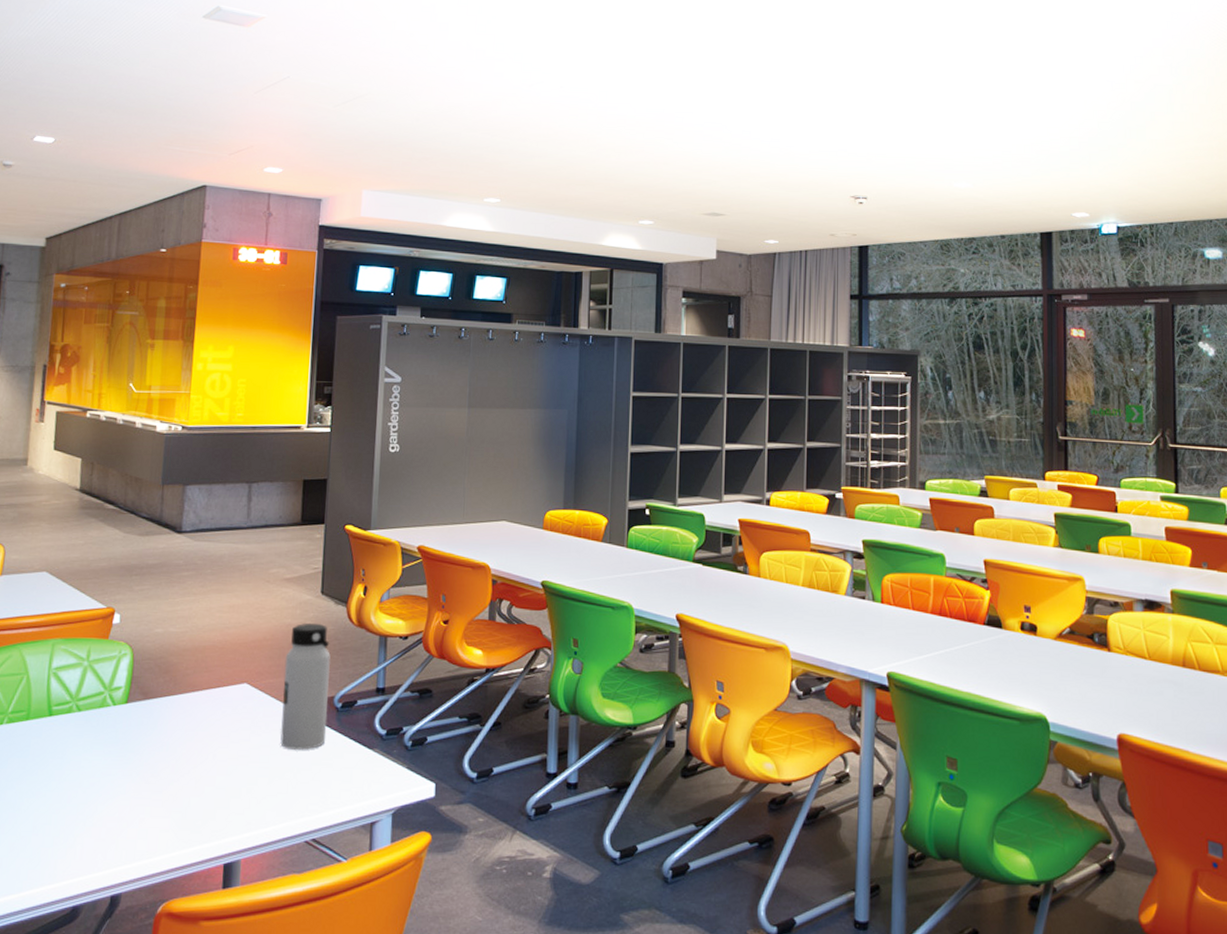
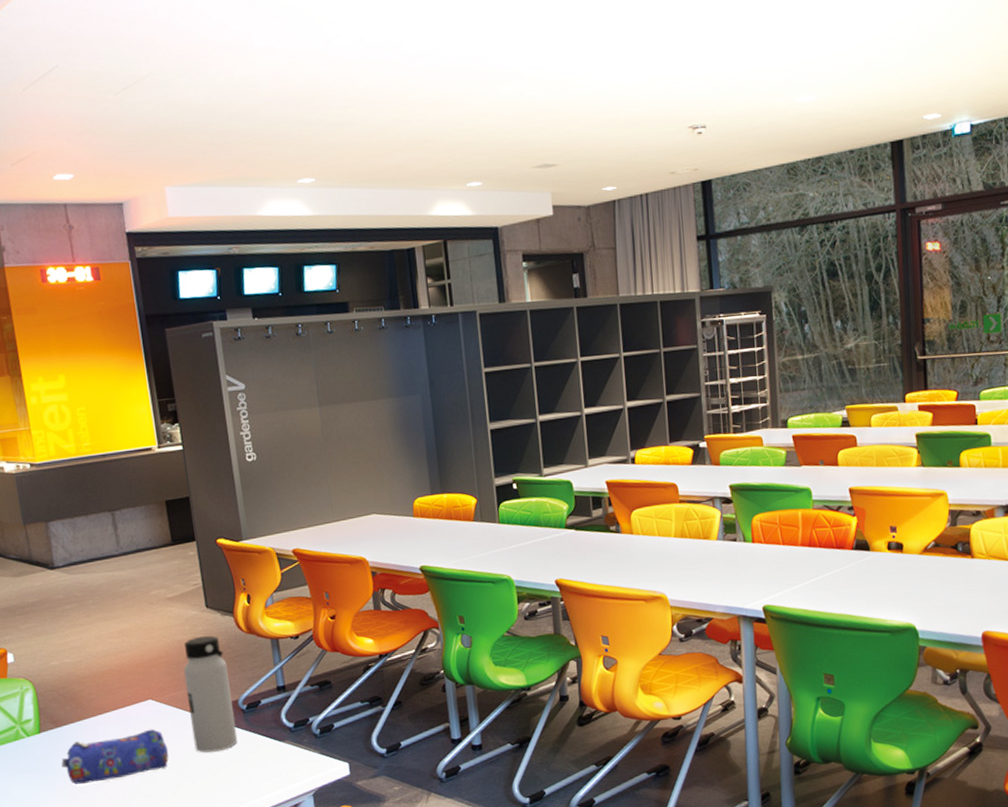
pencil case: none [140,715,253,766] -> present [61,729,169,785]

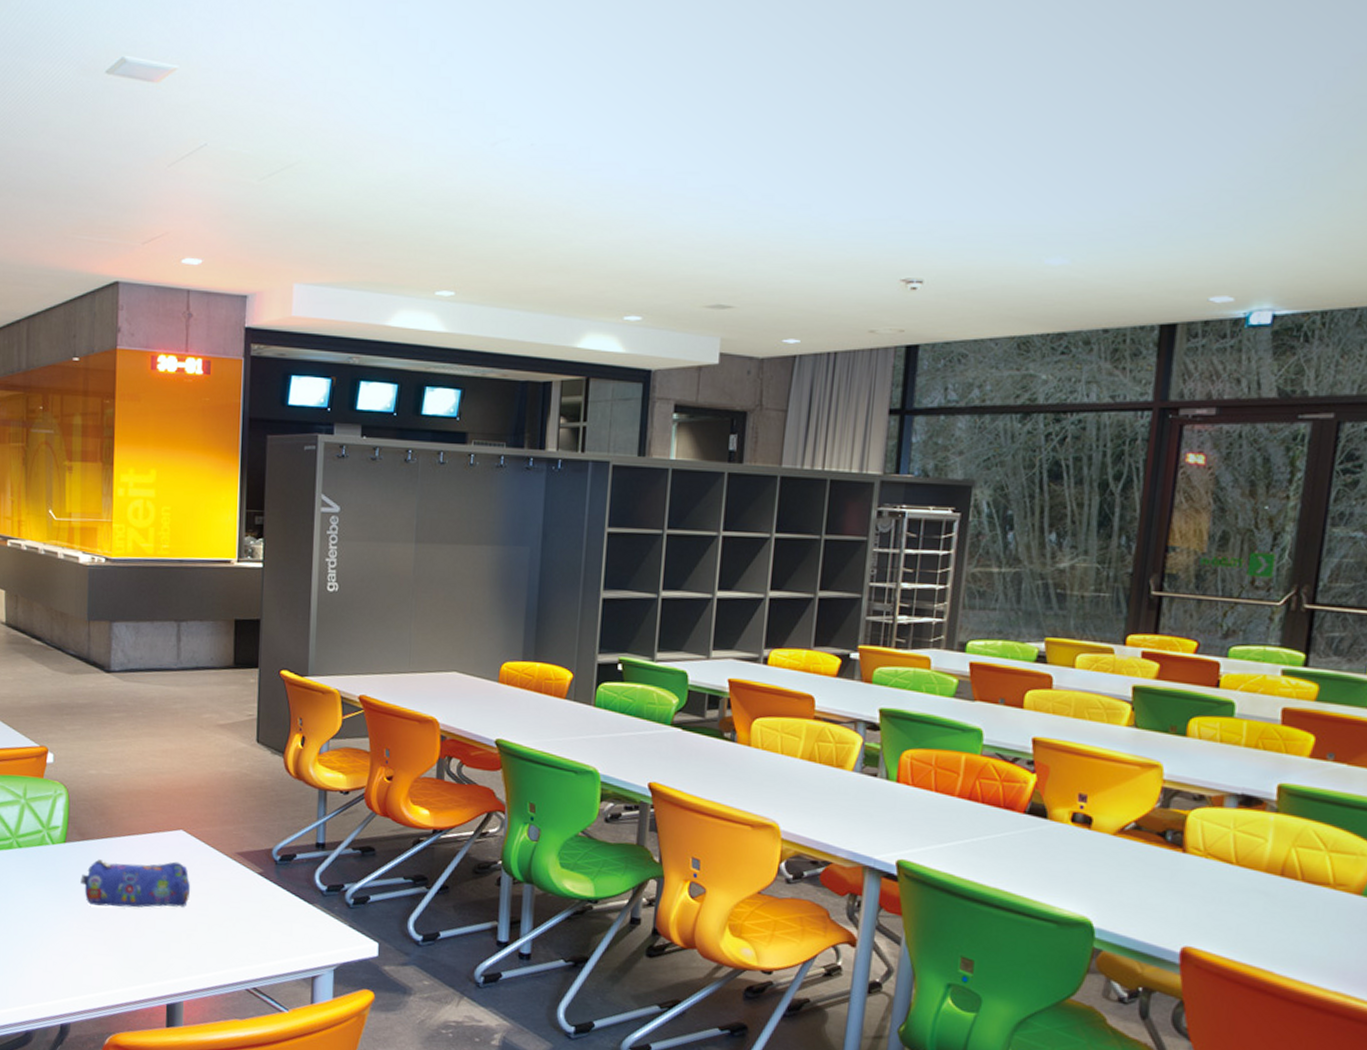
water bottle: present [183,635,238,753] -> none [218,772,268,901]

